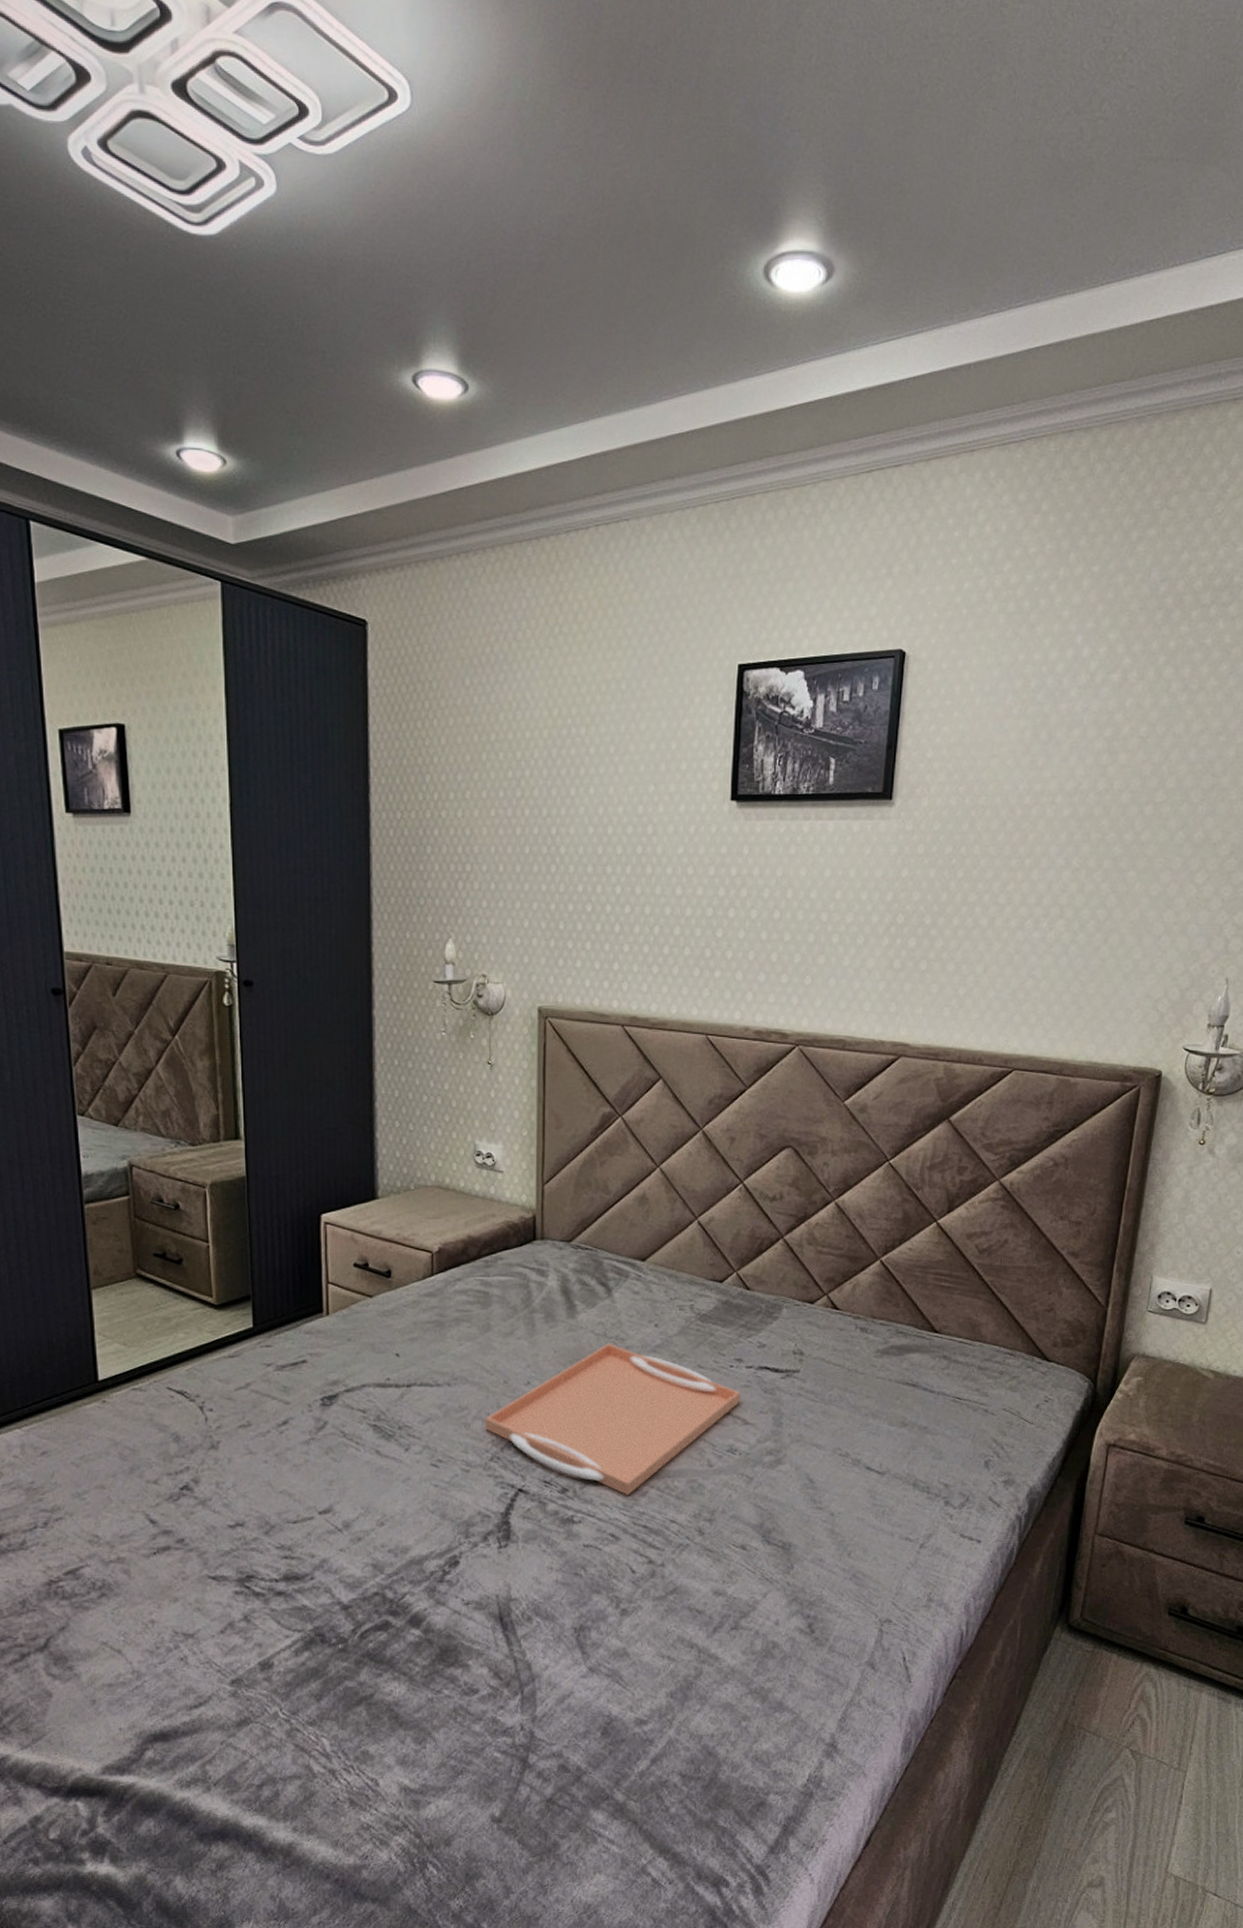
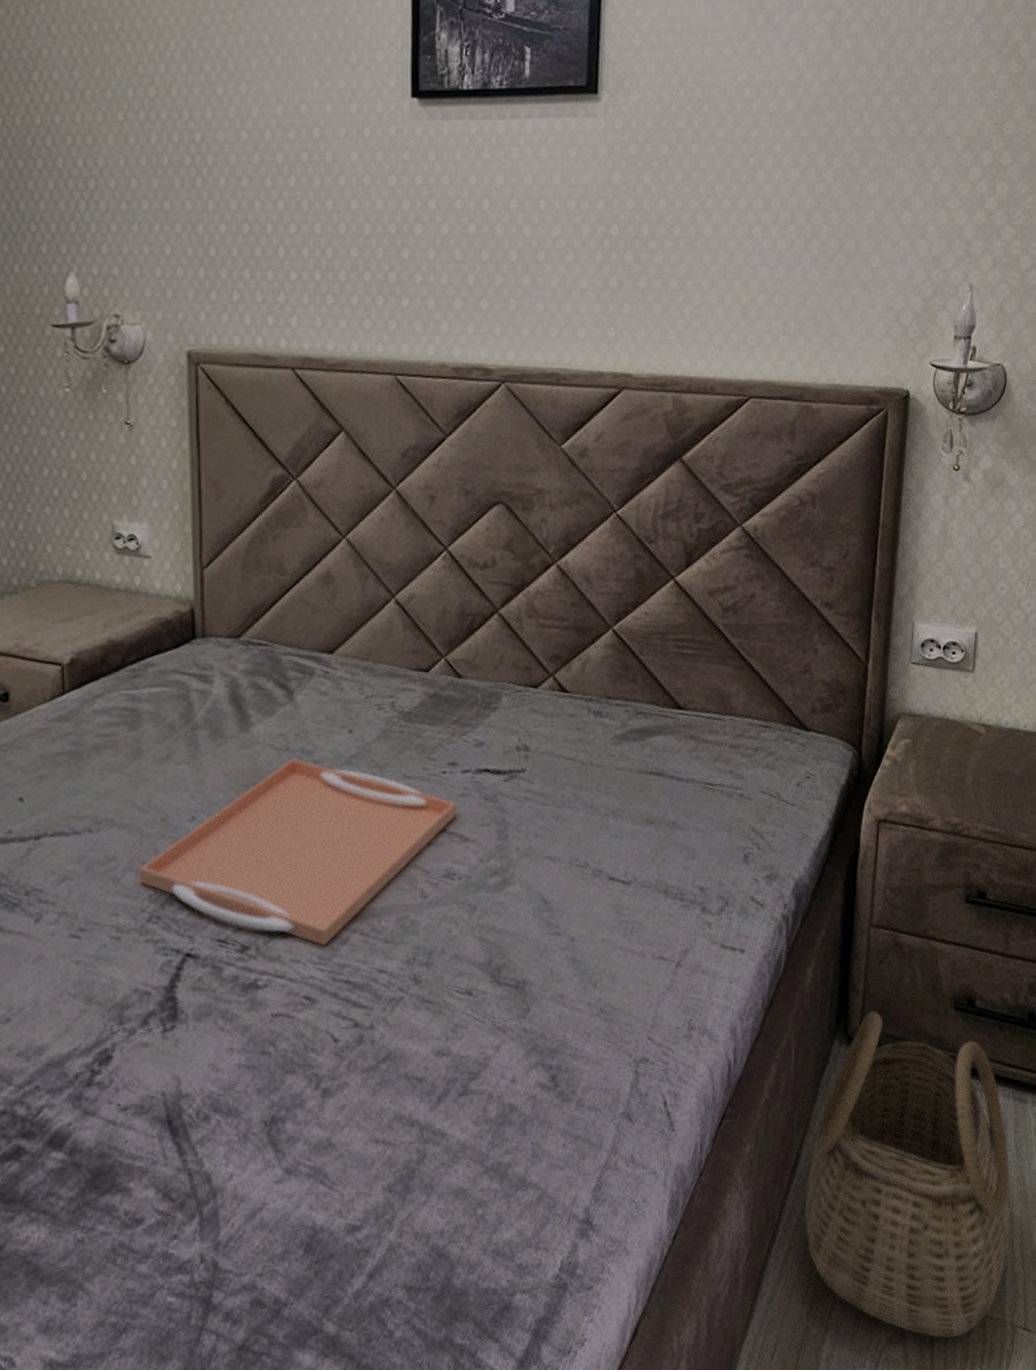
basket: none [1020,1605,1210,1891] -> present [805,1010,1010,1339]

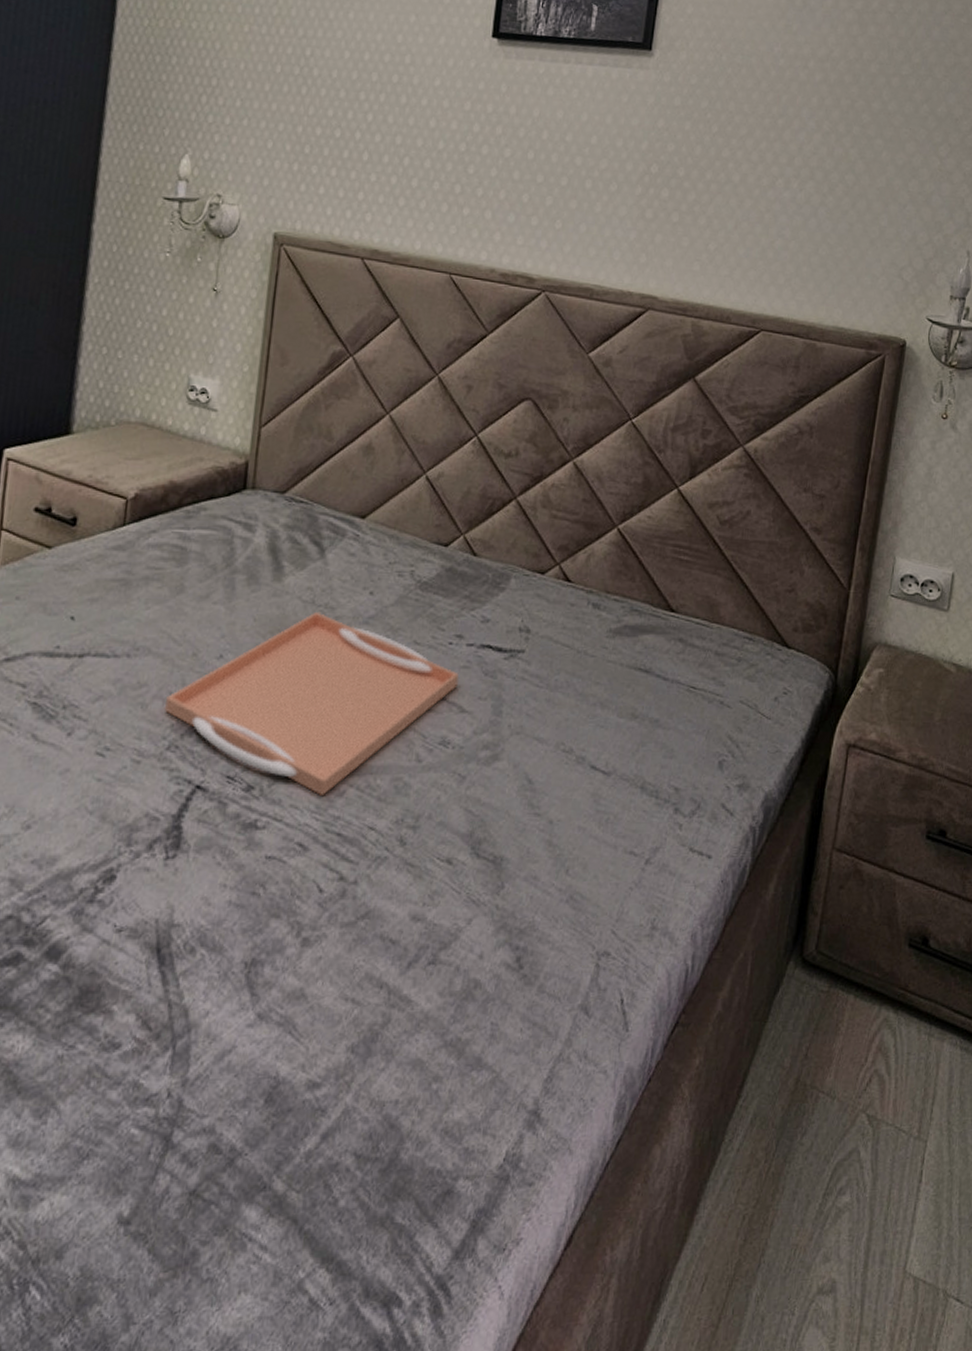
basket: present [805,1010,1010,1339] -> none [746,935,952,1297]

